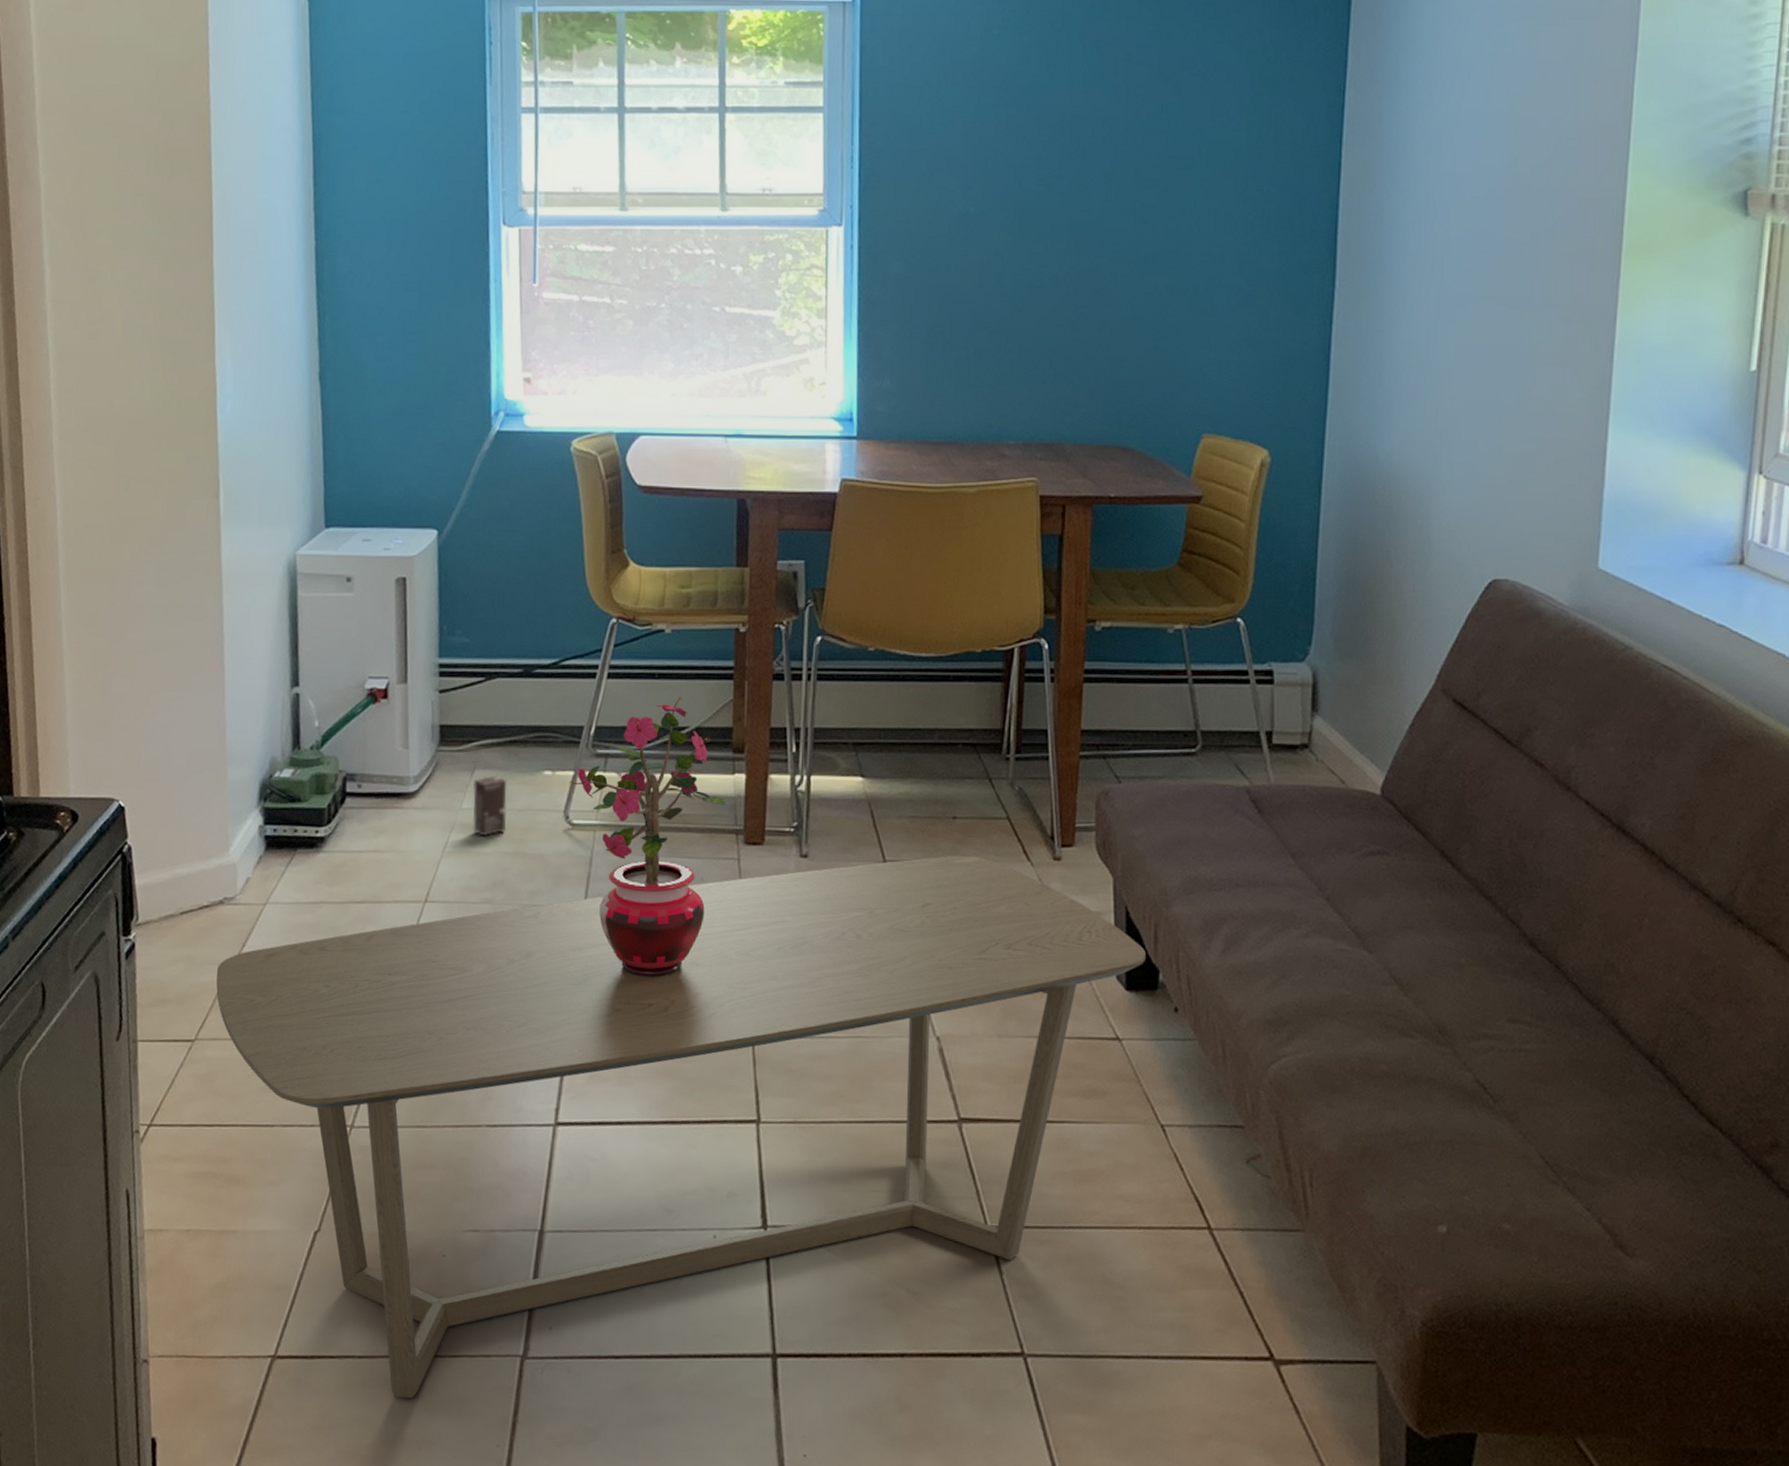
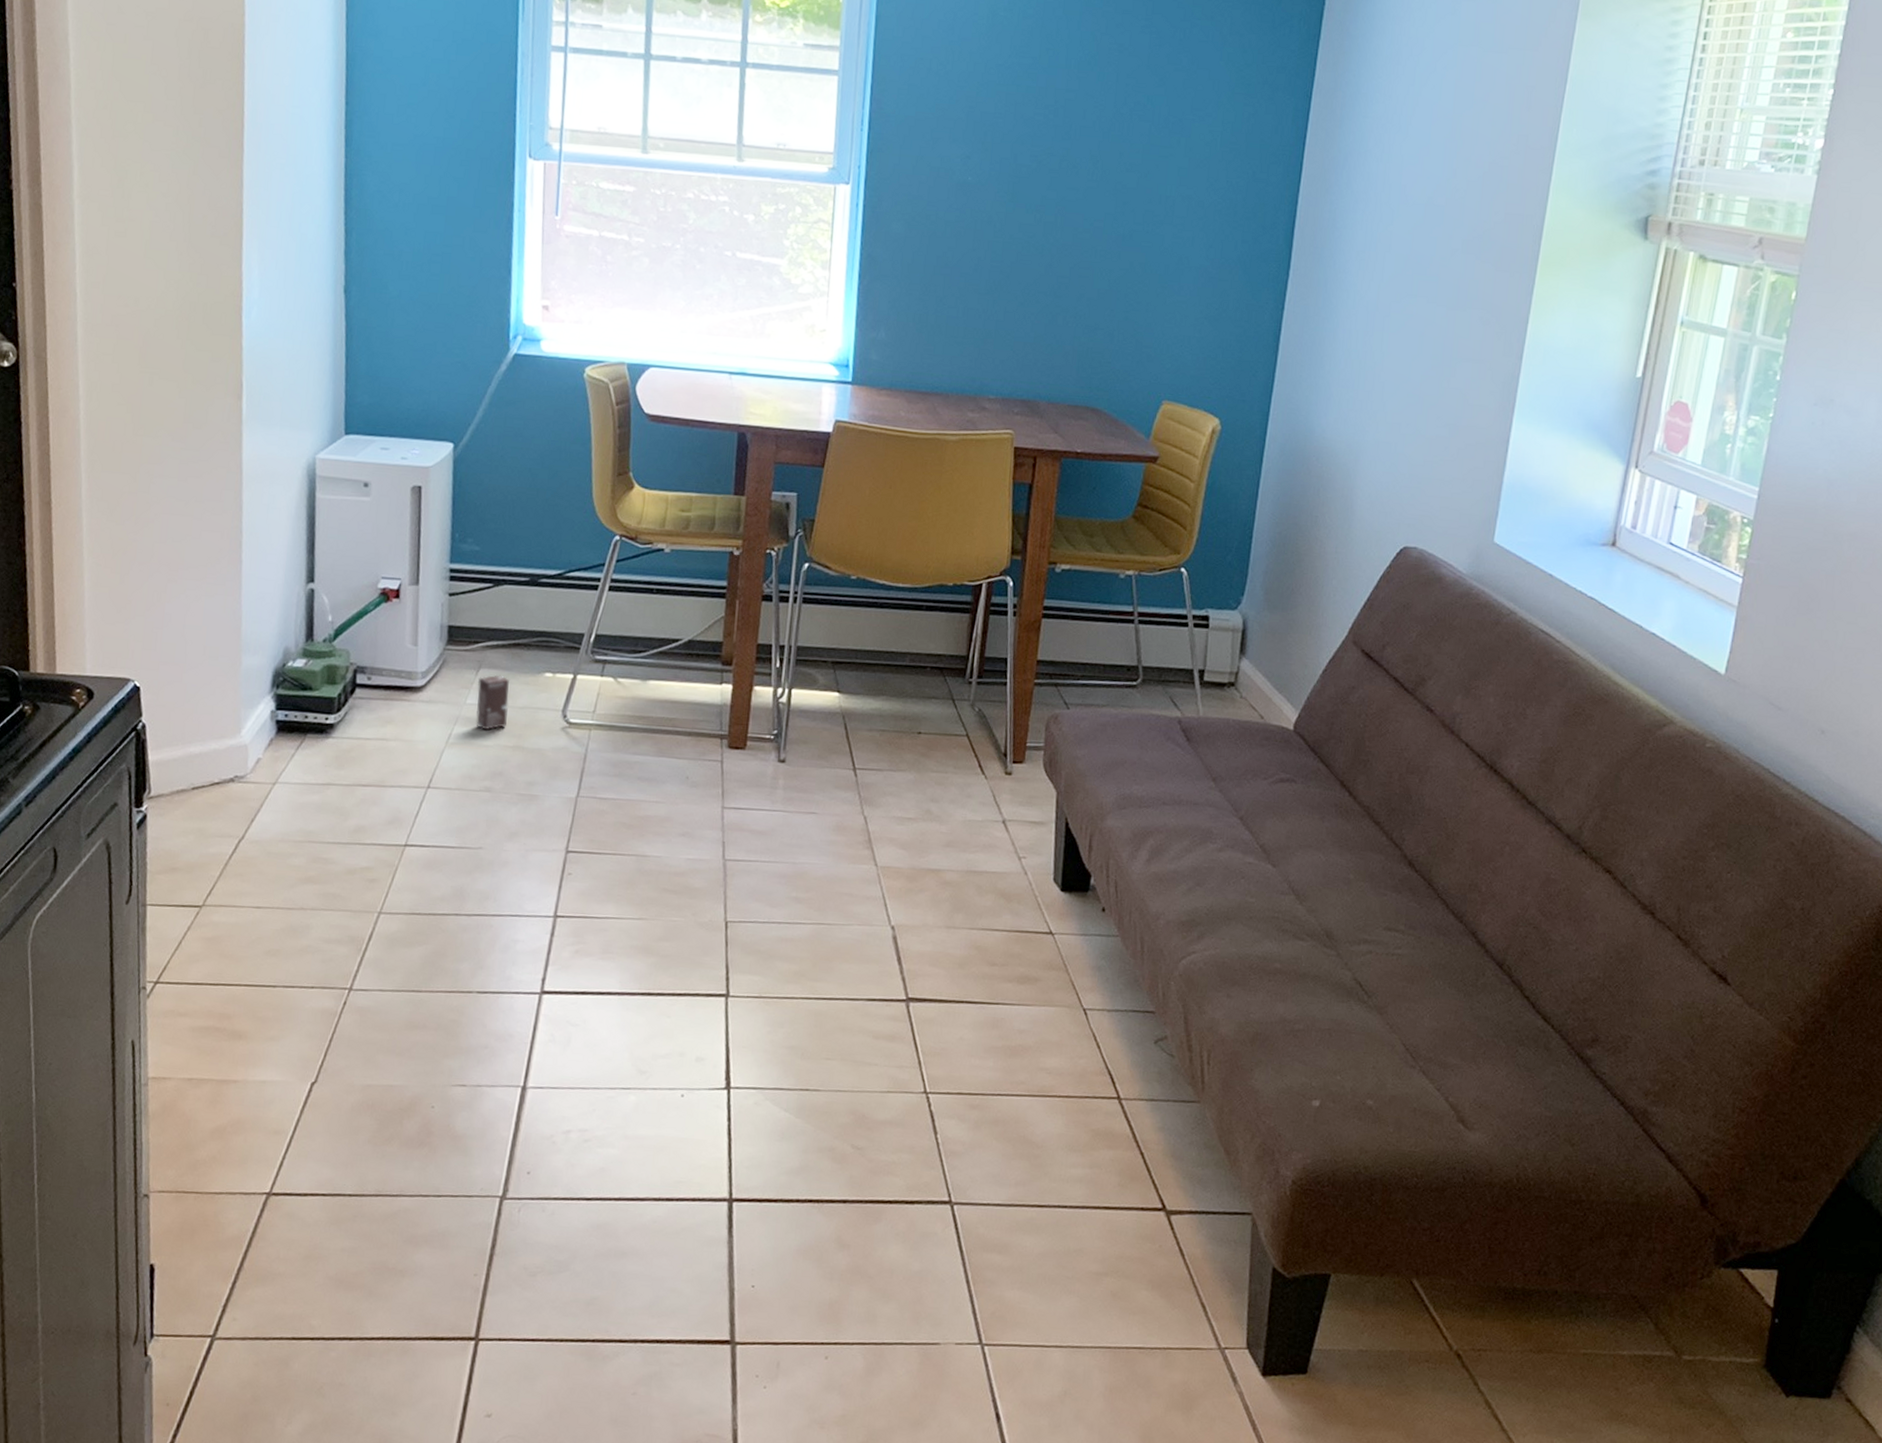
coffee table: present [216,855,1146,1398] -> none [224,766,1081,1232]
potted plant: present [568,695,726,977] -> none [568,610,713,864]

